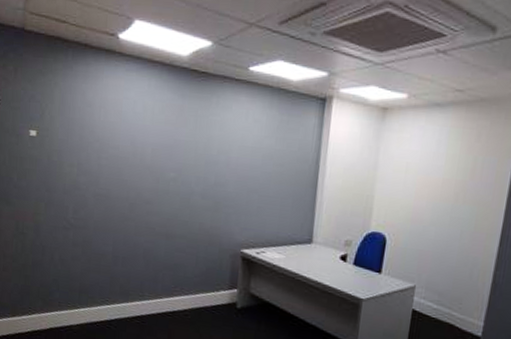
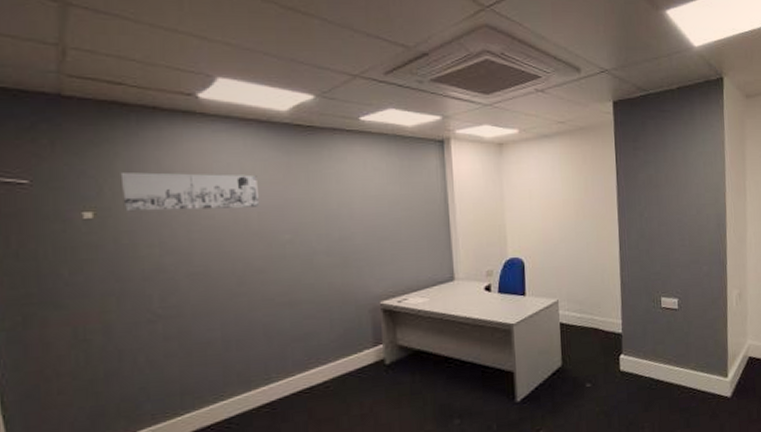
wall art: none [56,99,155,144] -> present [120,171,260,212]

